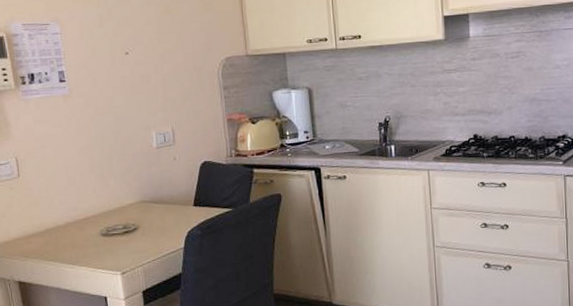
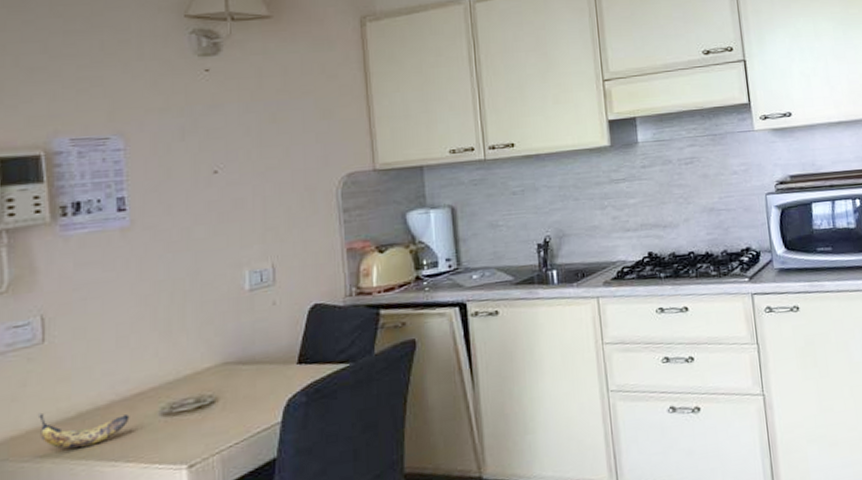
banana: none [20,226,80,254] -> present [37,412,130,449]

